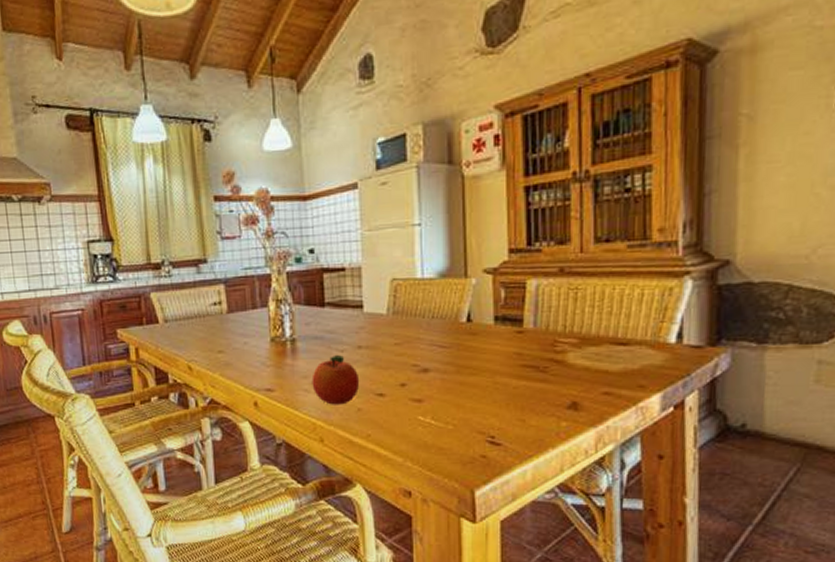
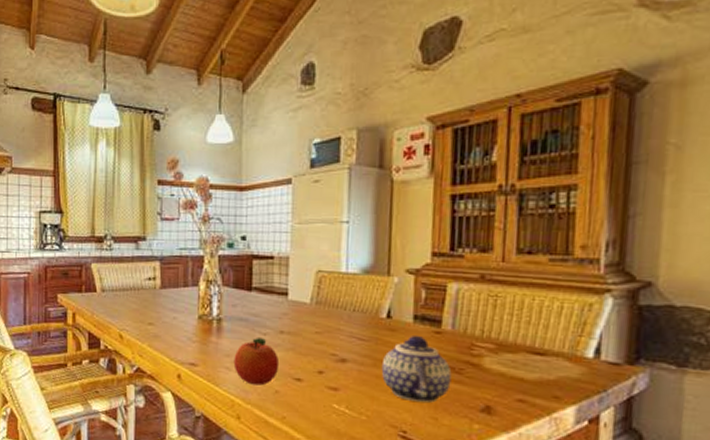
teapot: none [465,336,536,406] -> present [381,335,452,403]

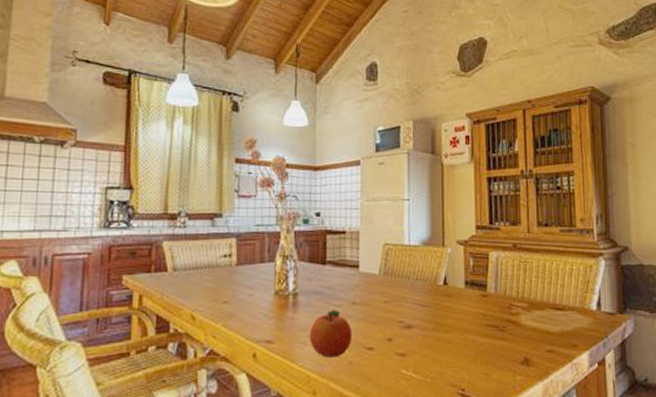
teapot: present [381,335,452,403] -> none [441,299,497,361]

